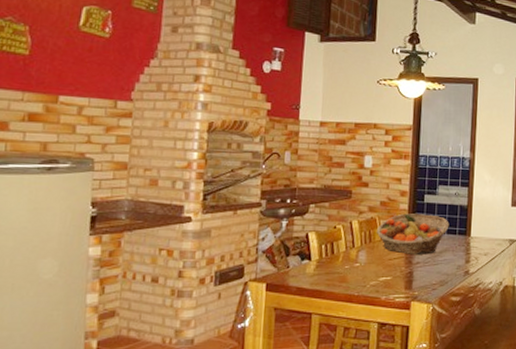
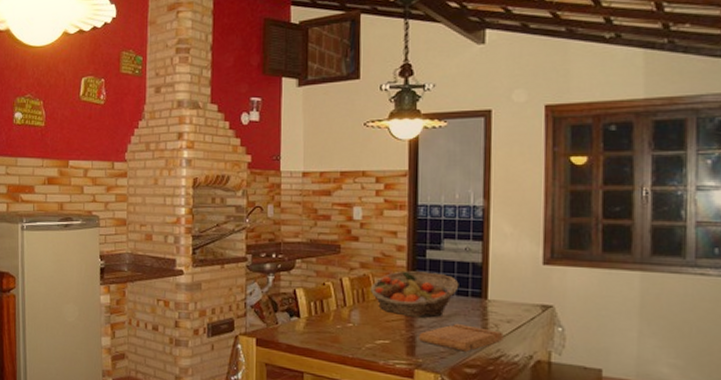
cutting board: none [416,259,482,282] -> present [419,324,504,352]

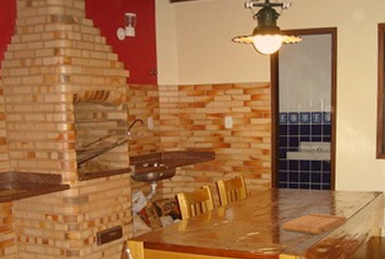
fruit basket: present [370,271,459,318] -> none [241,171,313,210]

